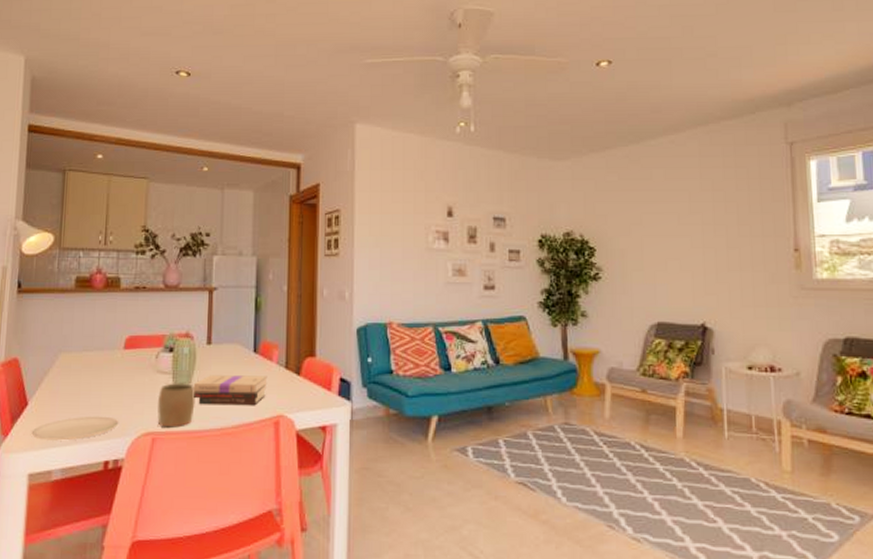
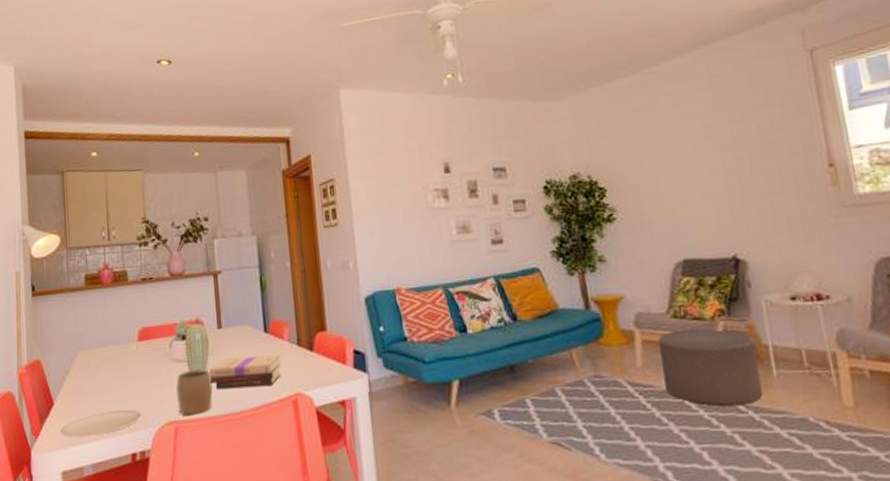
pouf: none [627,388,714,461] -> present [658,329,764,406]

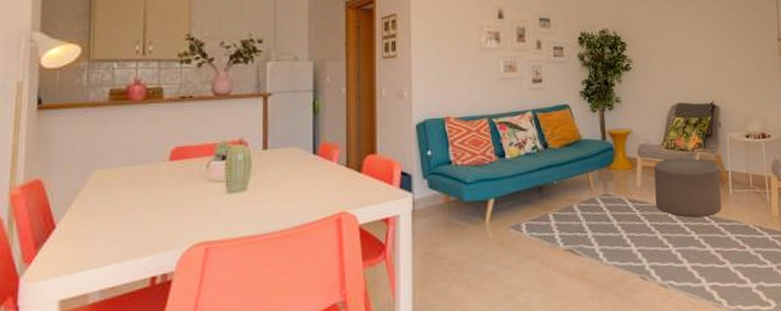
plate: present [60,409,142,438] -> none [61,231,167,264]
mug: present [176,369,213,415] -> none [211,189,252,236]
books: present [208,355,282,390] -> none [249,176,328,210]

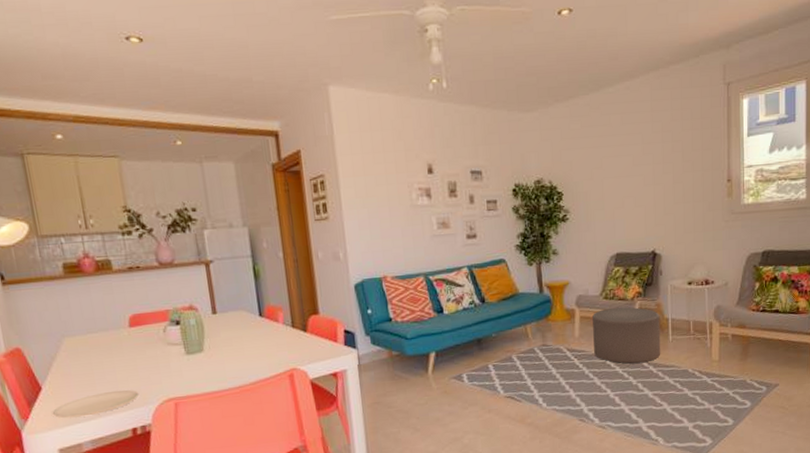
plate: none [61,231,167,264] -> present [52,389,140,419]

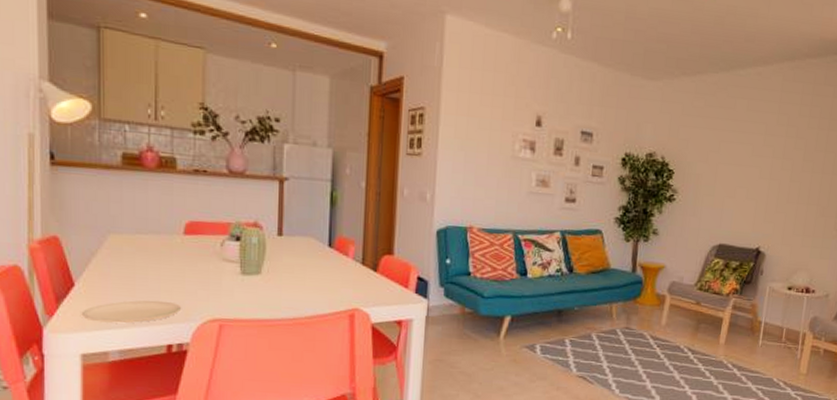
pouf: present [592,307,661,364] -> none [678,300,753,363]

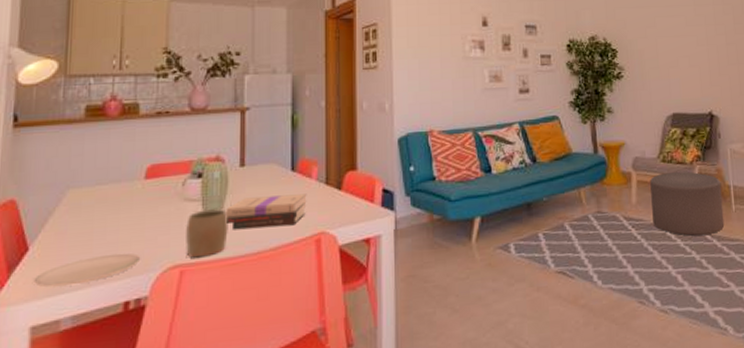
mug: none [225,272,266,316] -> present [186,209,228,258]
books: none [263,266,343,299] -> present [225,194,307,230]
pouf: none [678,300,753,363] -> present [650,172,725,236]

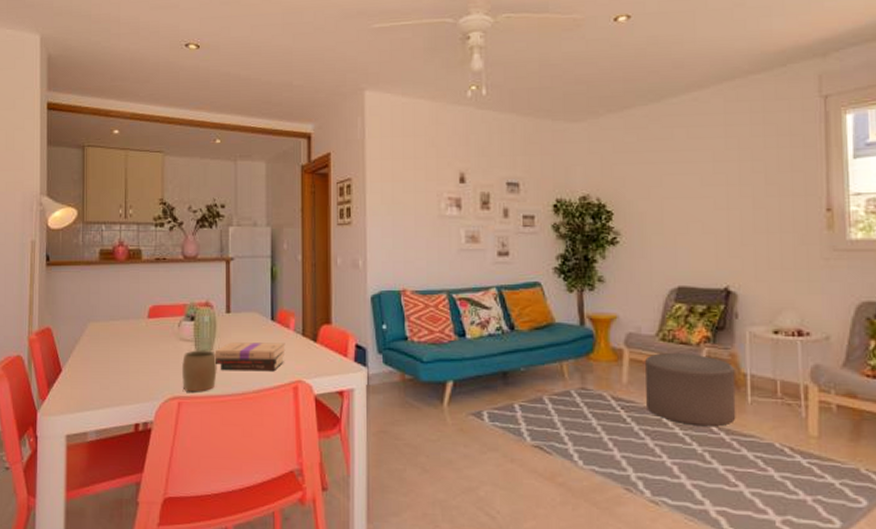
plate: present [33,253,141,288] -> none [67,381,147,405]

